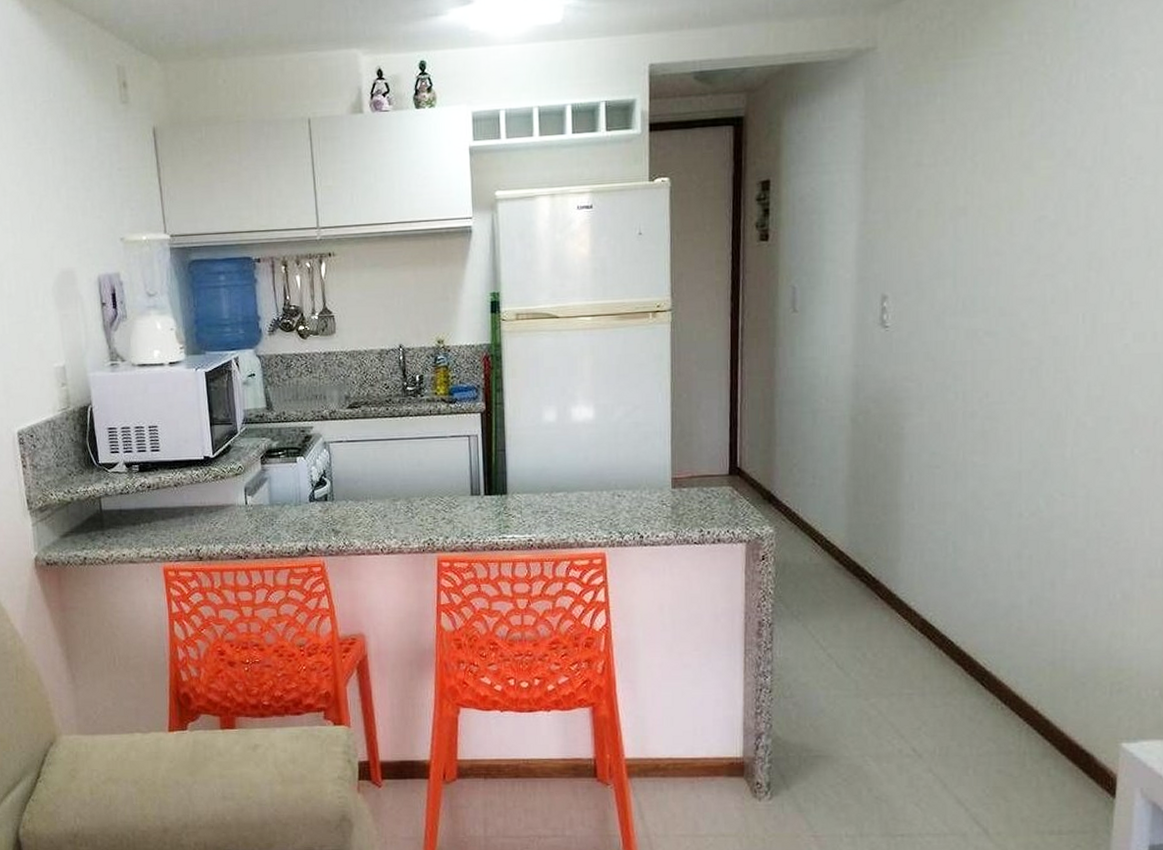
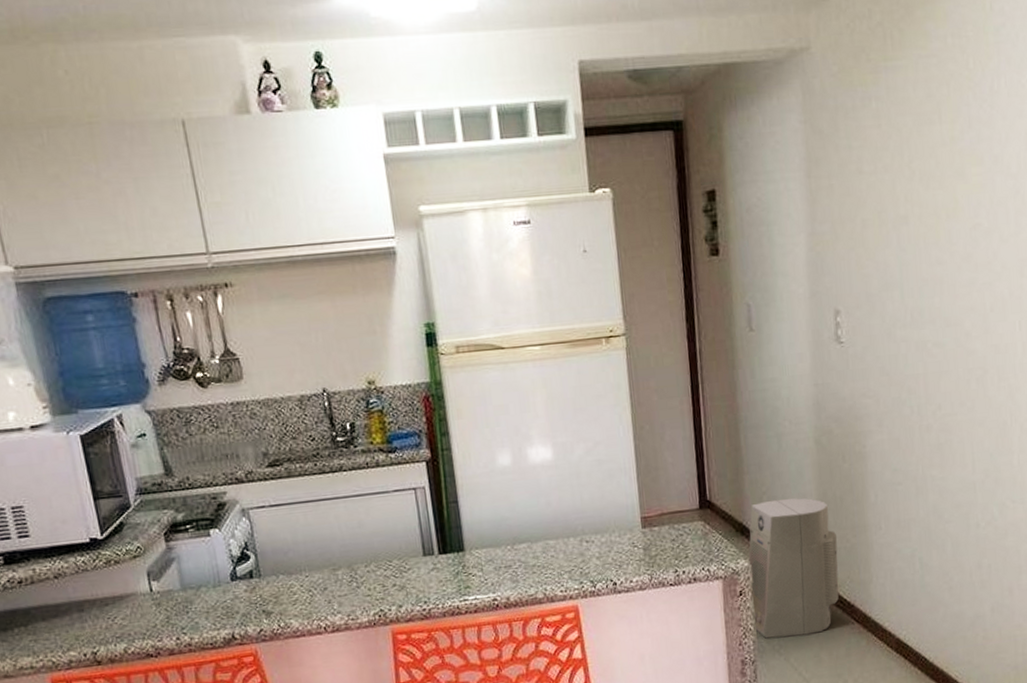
air purifier: none [772,472,866,605] -> present [748,498,839,639]

